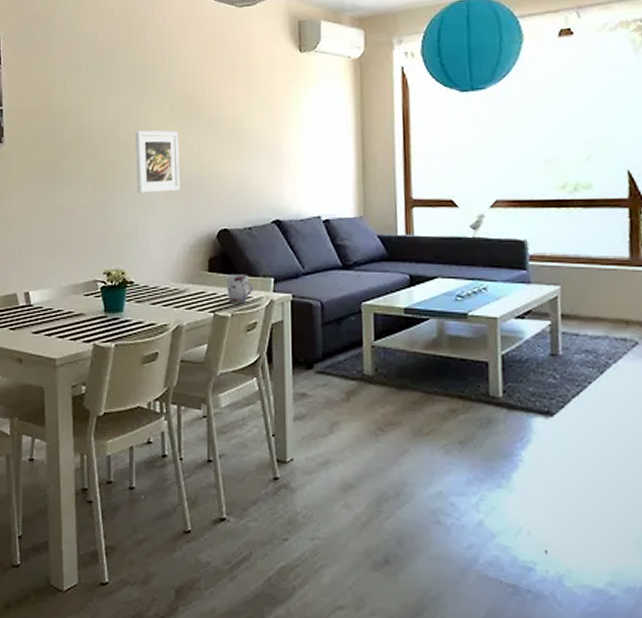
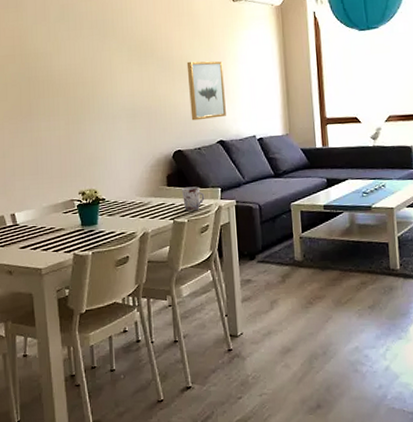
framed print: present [136,130,181,194] -> none [100,70,141,125]
wall art: none [239,122,285,195] -> present [186,61,226,121]

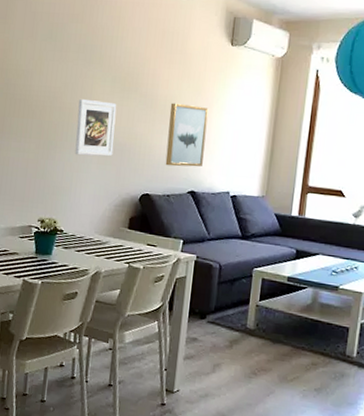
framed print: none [100,70,141,125] -> present [75,99,117,156]
cup: present [181,186,205,211] -> none [142,233,165,259]

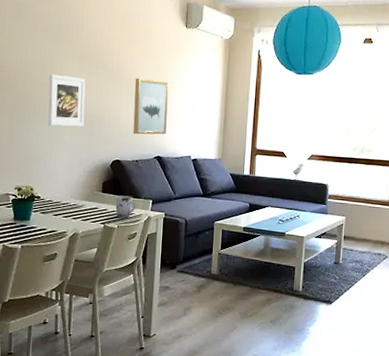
cup: none [142,233,165,259] -> present [115,195,136,219]

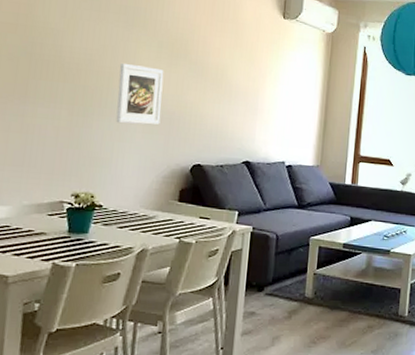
cup: present [115,195,136,219] -> none [193,205,219,232]
wall art: present [133,78,169,135] -> none [218,71,262,137]

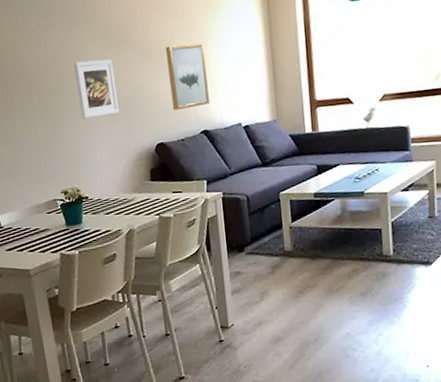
wall art: none [218,71,262,137] -> present [165,44,209,111]

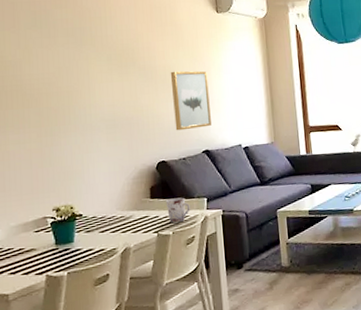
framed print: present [74,59,120,120] -> none [77,80,122,137]
cup: none [165,179,190,206] -> present [165,197,190,223]

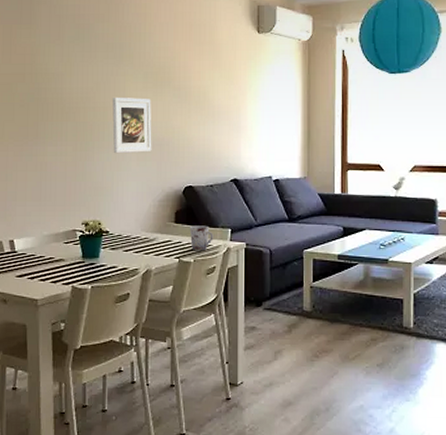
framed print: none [77,80,122,137] -> present [112,98,152,154]
wall art: present [170,71,211,131] -> none [204,93,242,156]

